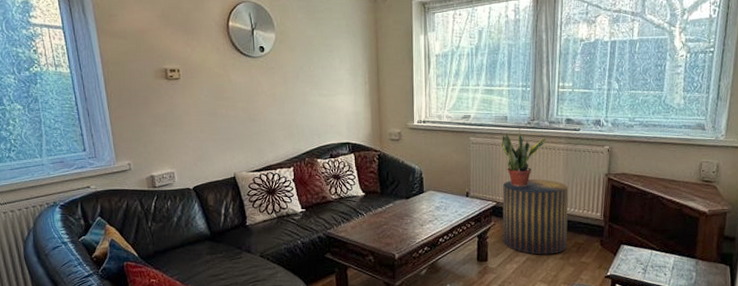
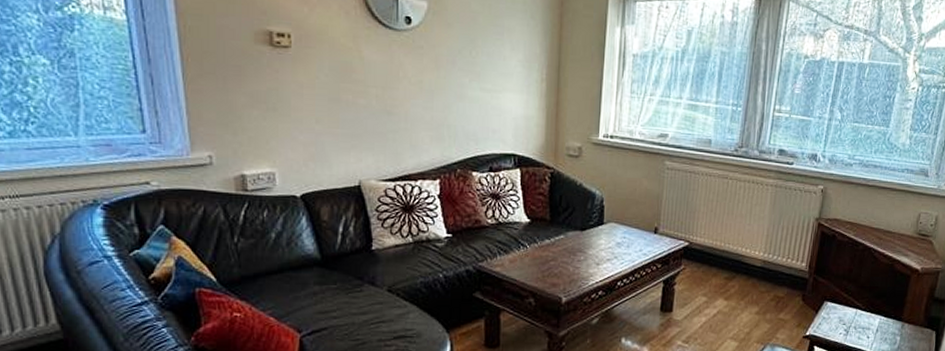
potted plant: present [502,127,547,186] -> none [702,154,755,225]
stool: present [502,178,569,255] -> none [692,217,774,308]

